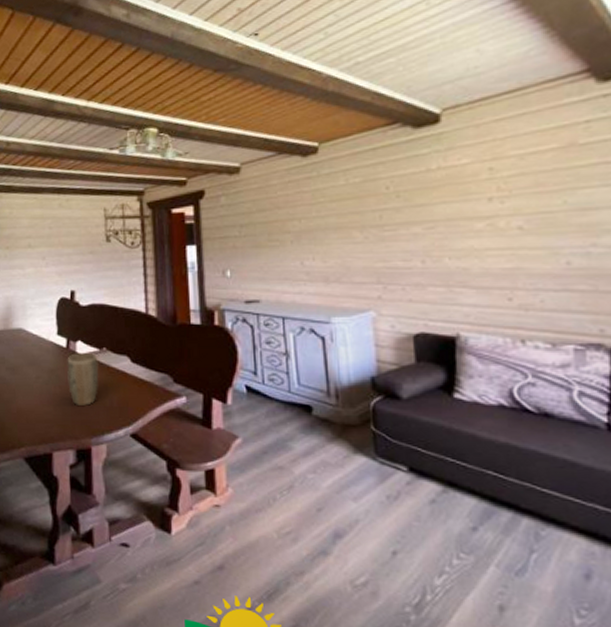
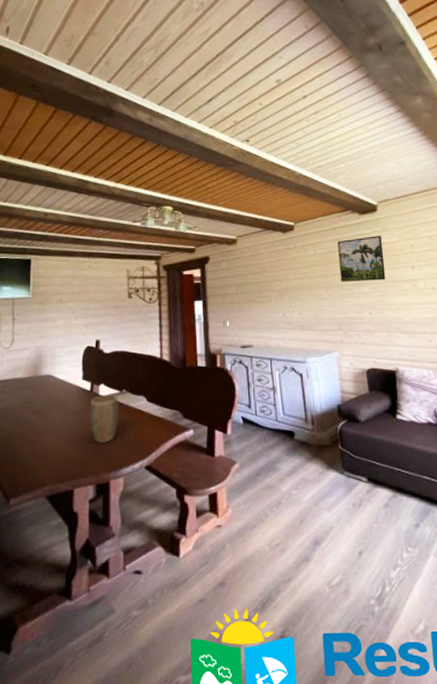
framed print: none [379,156,449,220] -> present [337,235,386,282]

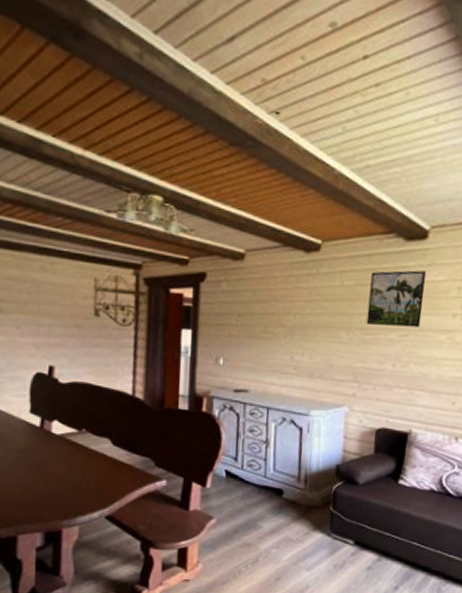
plant pot: present [90,395,119,443] -> none [39,433,76,488]

